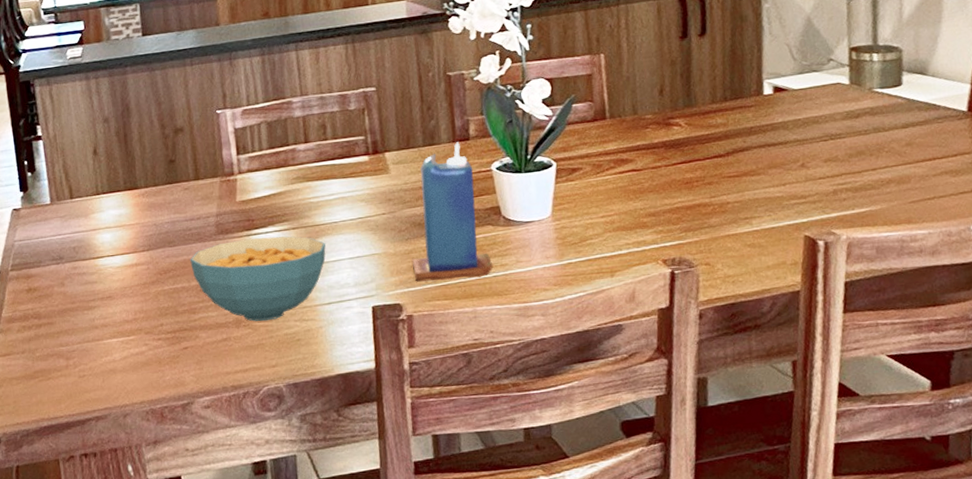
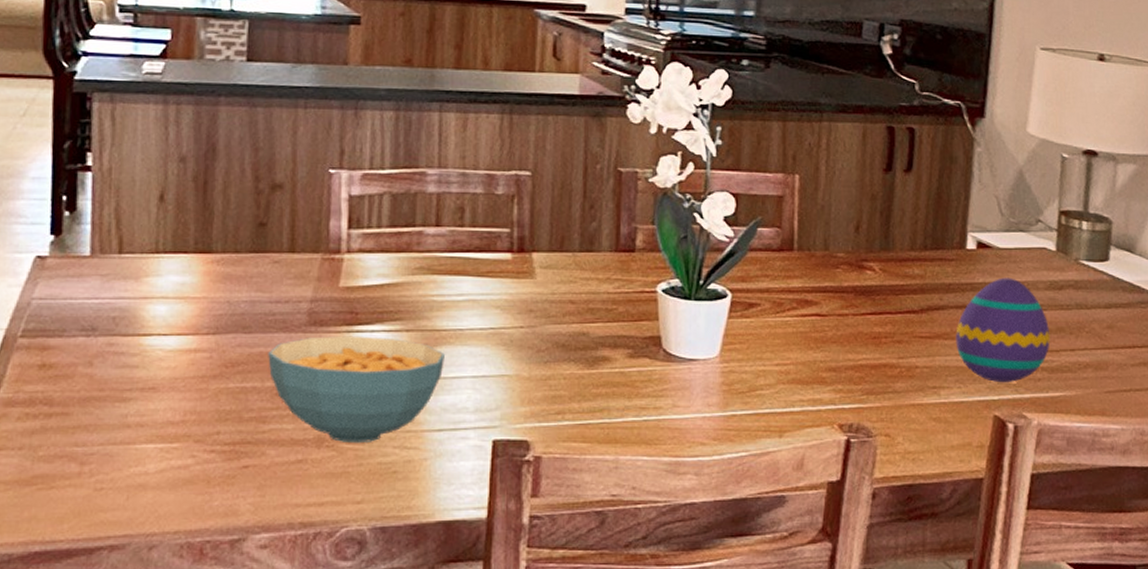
candle: present [412,142,493,282] -> none [549,252,644,420]
decorative egg: none [761,114,852,207] -> present [955,277,1050,382]

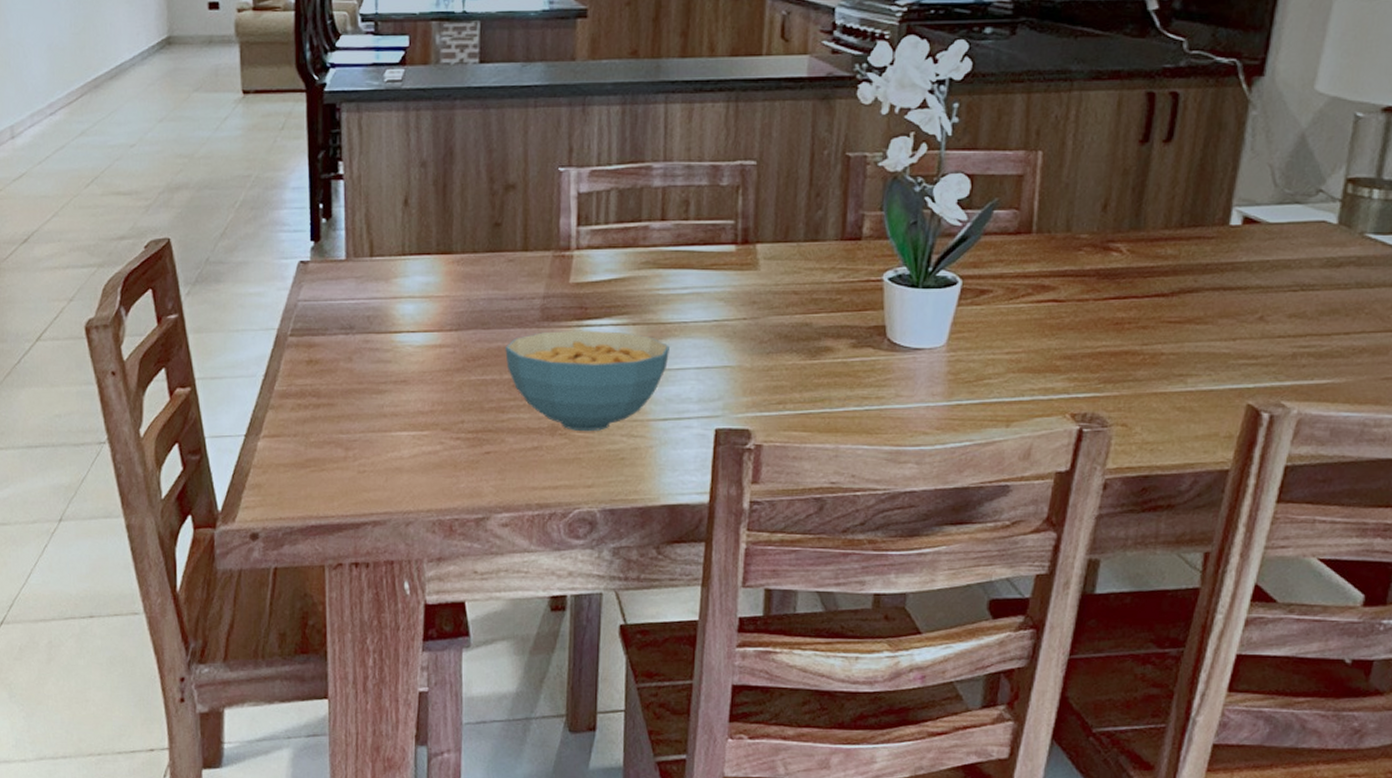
decorative egg: present [955,277,1050,382] -> none [1209,255,1322,369]

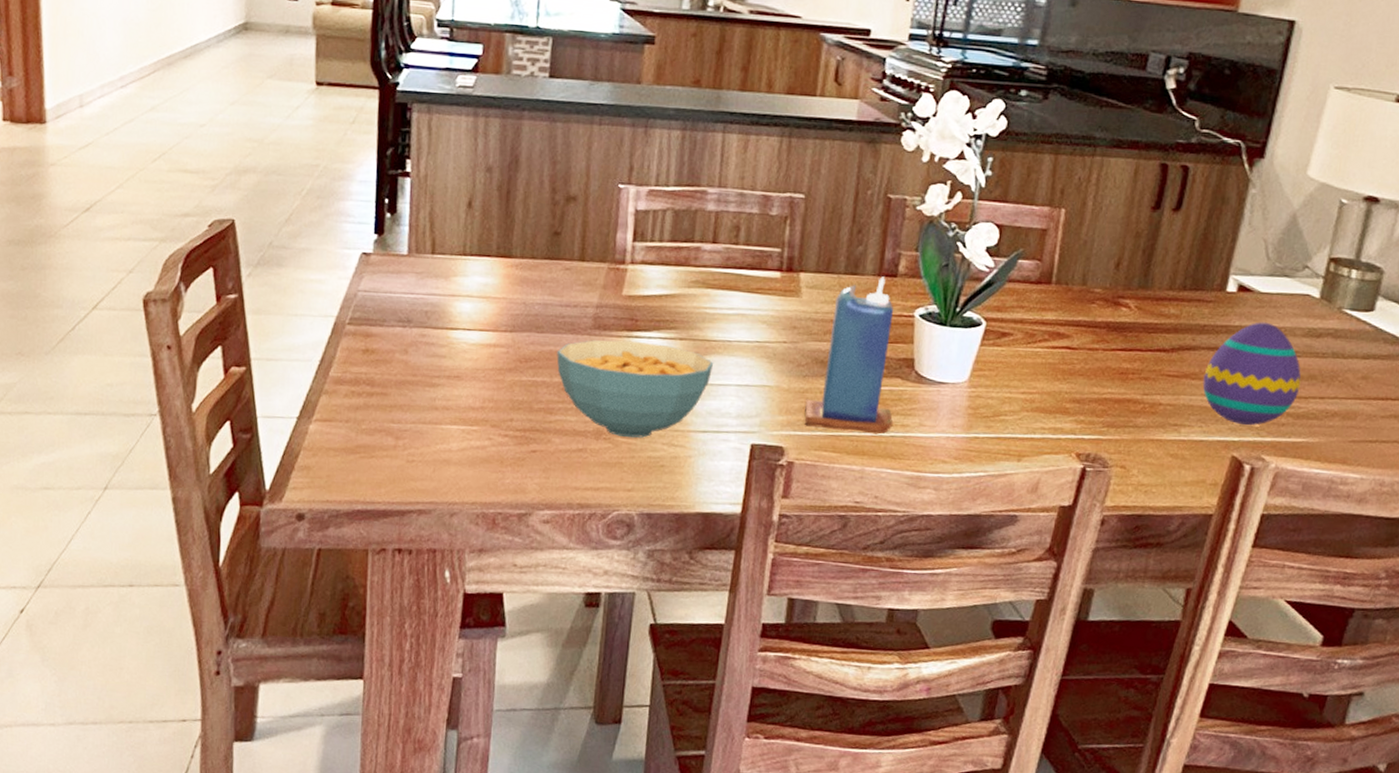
candle: none [771,241,866,409] -> present [805,276,894,435]
decorative egg: none [1209,255,1322,369] -> present [1202,322,1301,425]

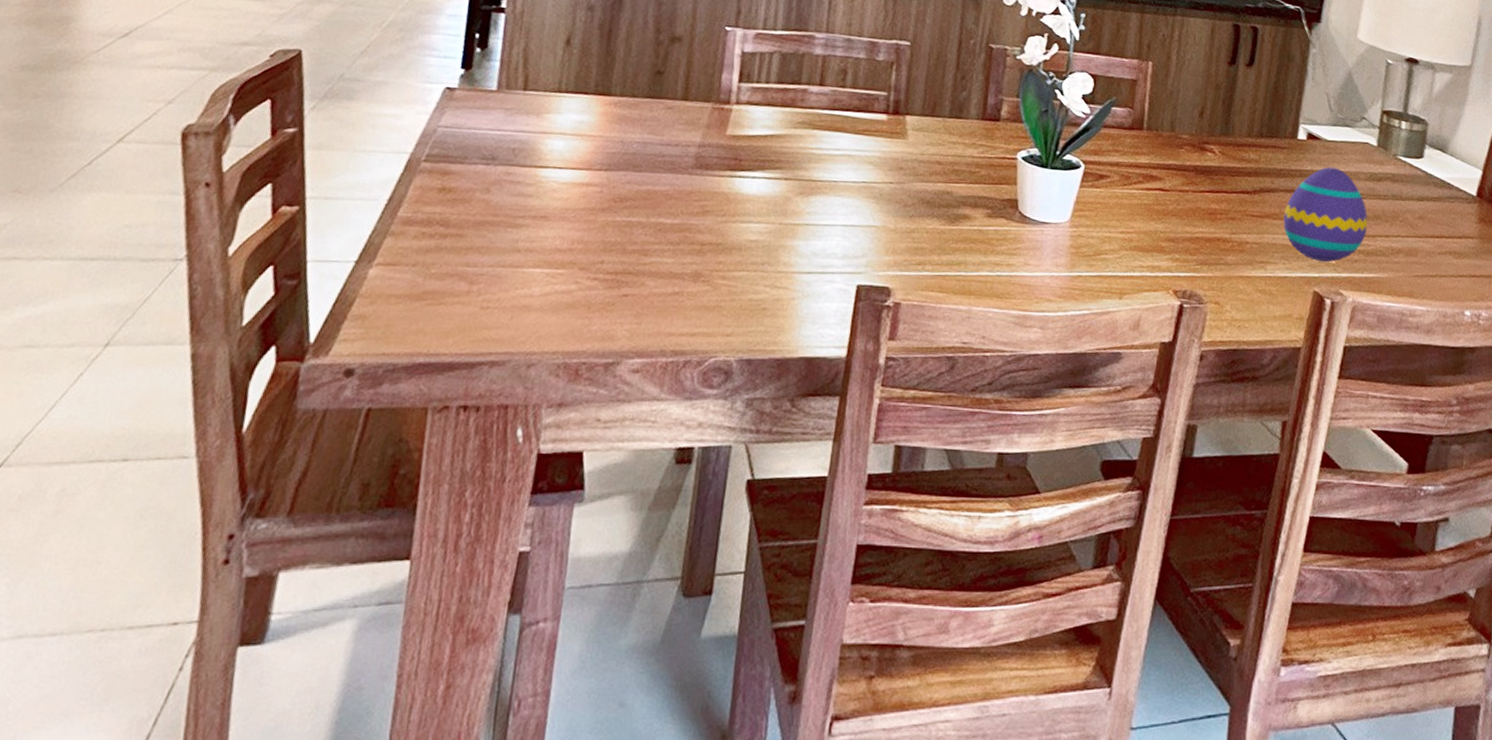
cereal bowl: present [556,340,714,438] -> none [654,179,820,280]
candle: present [805,276,894,435] -> none [911,120,998,274]

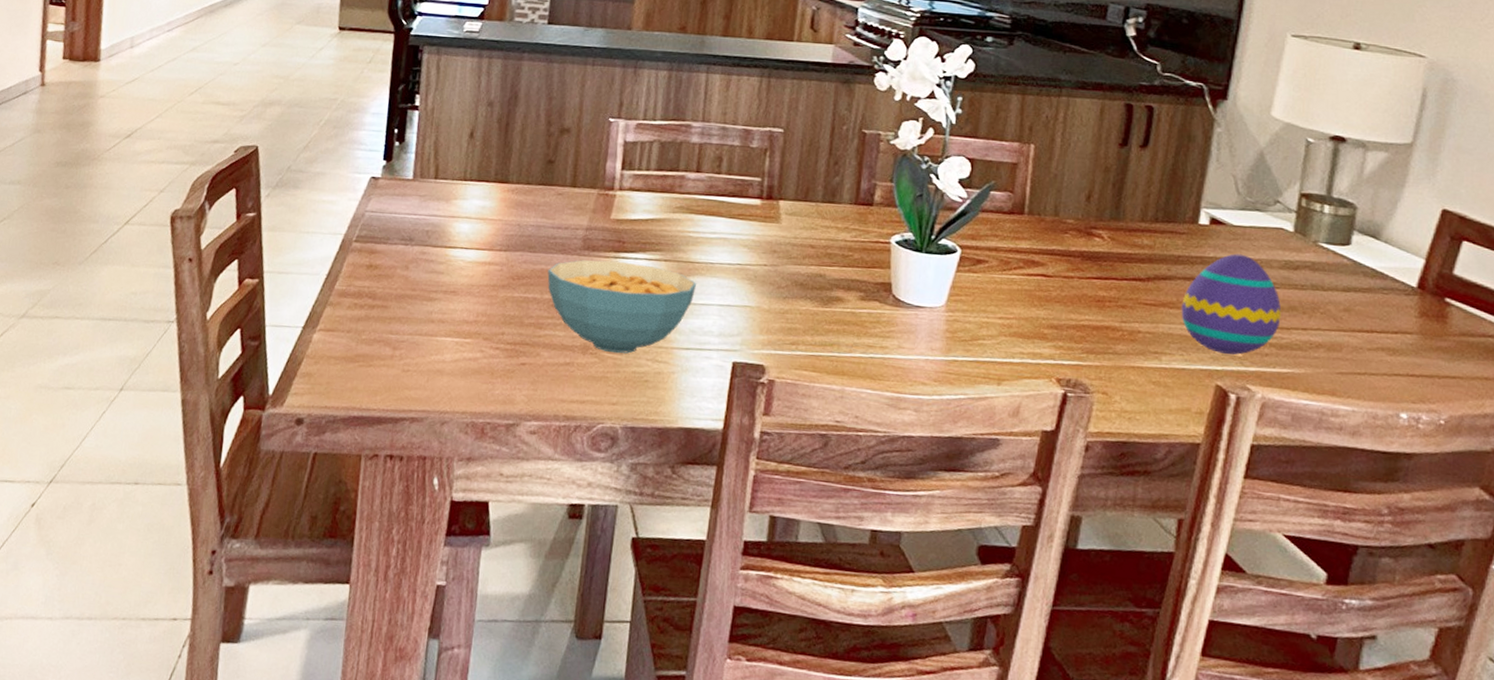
cereal bowl: none [654,179,820,280] -> present [547,260,697,354]

